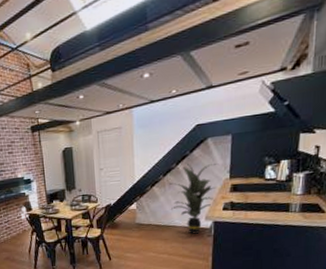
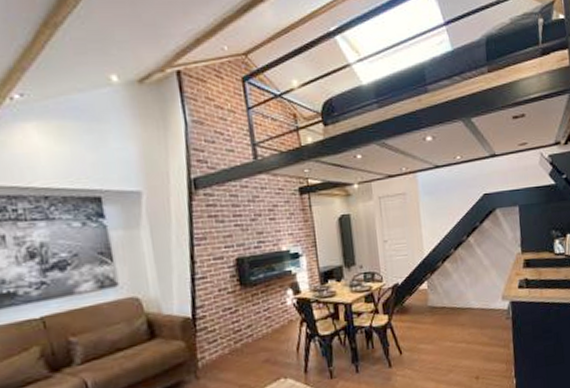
indoor plant: present [169,162,220,234] -> none [461,234,511,317]

